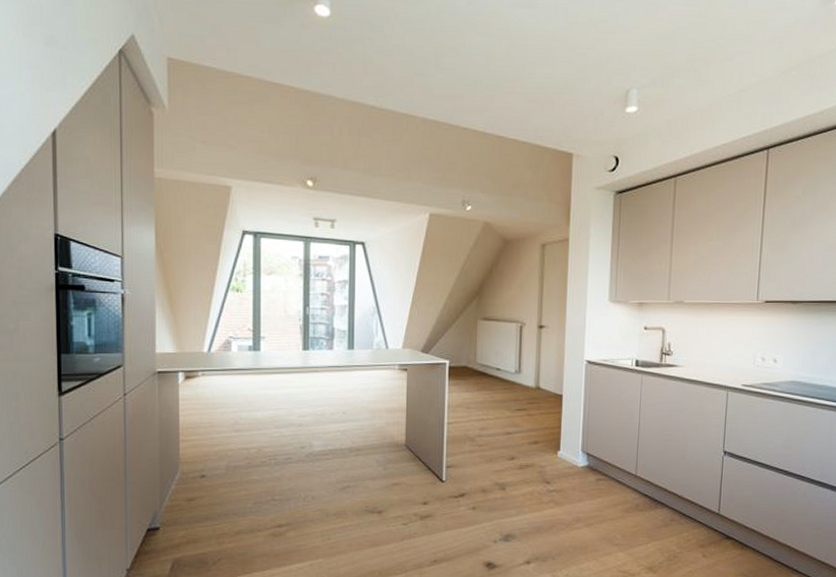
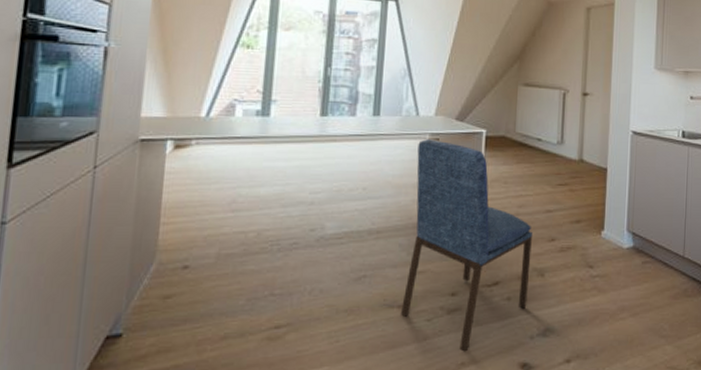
dining chair: none [381,370,494,551] -> present [401,139,532,352]

